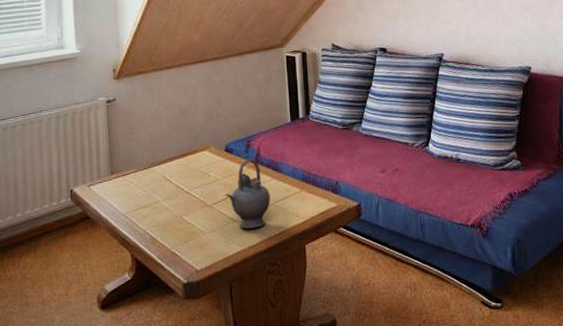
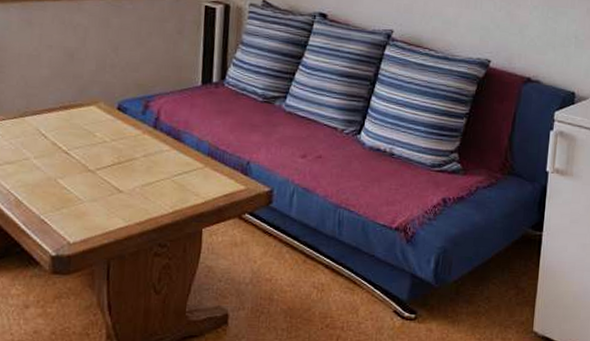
teapot: present [225,159,270,229] -> none [112,122,167,203]

